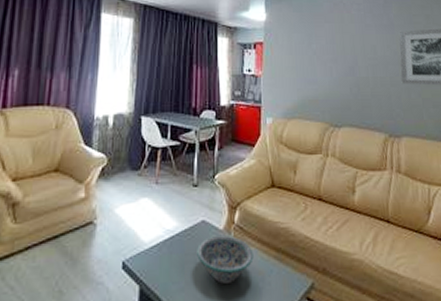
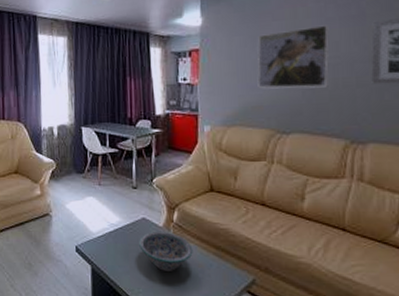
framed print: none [313,30,370,85] -> present [257,24,330,89]

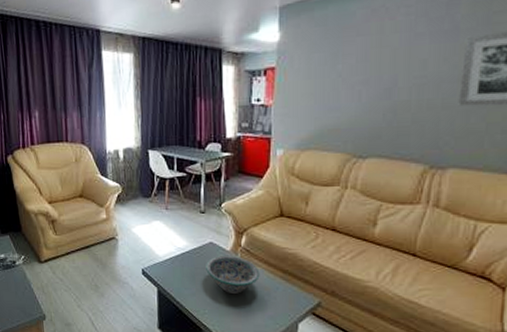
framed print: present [257,24,330,89] -> none [336,40,418,111]

